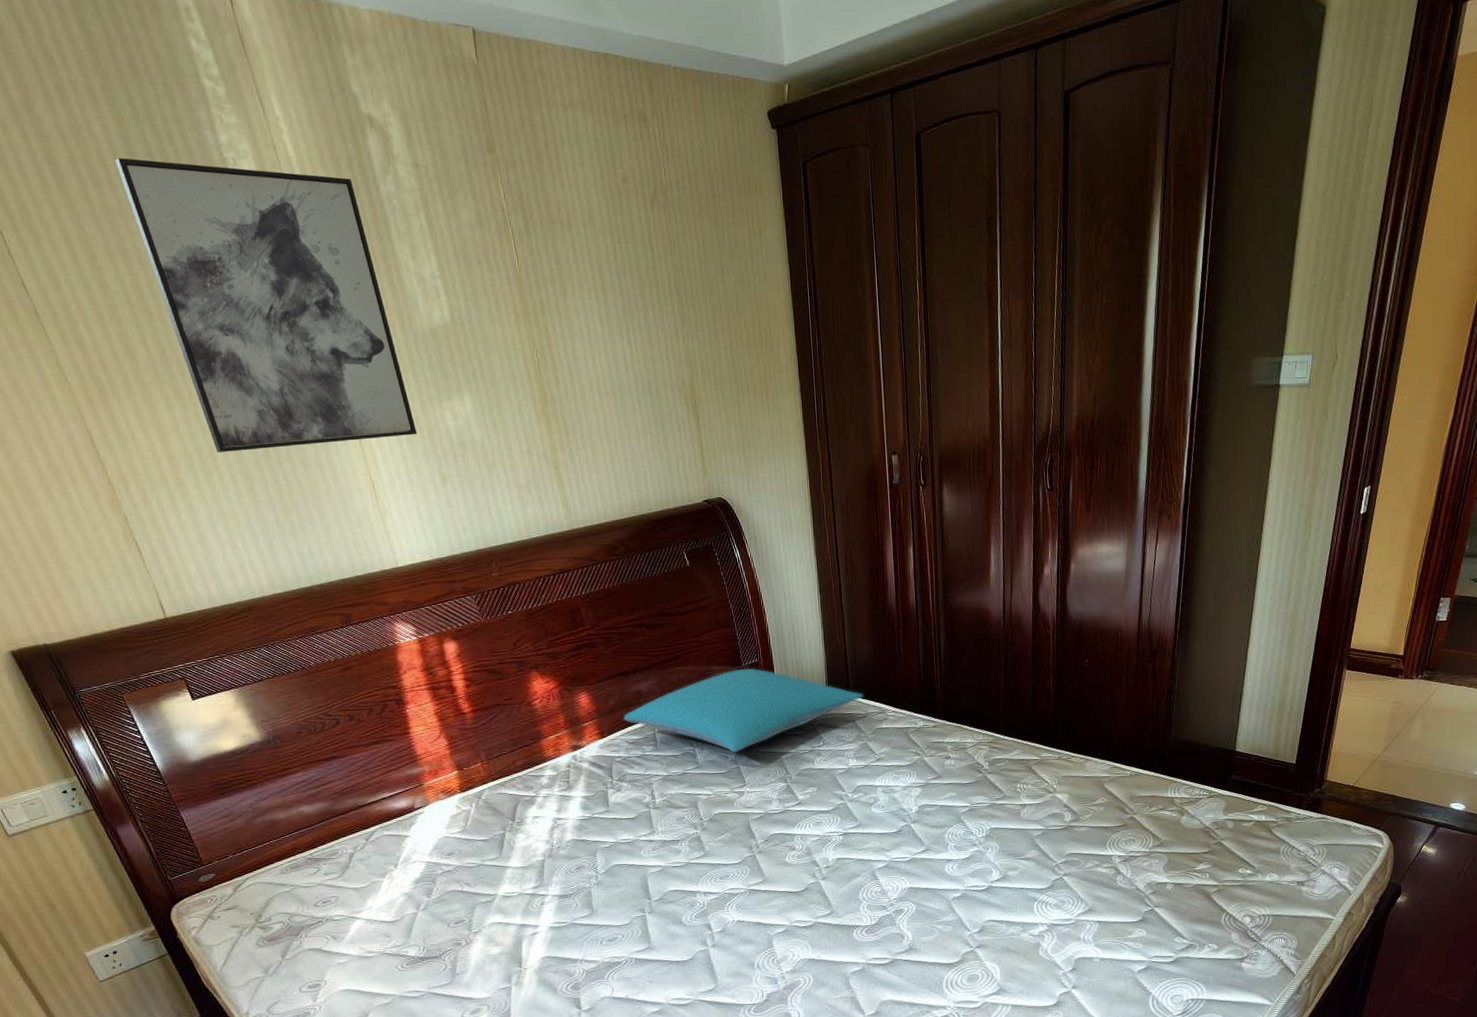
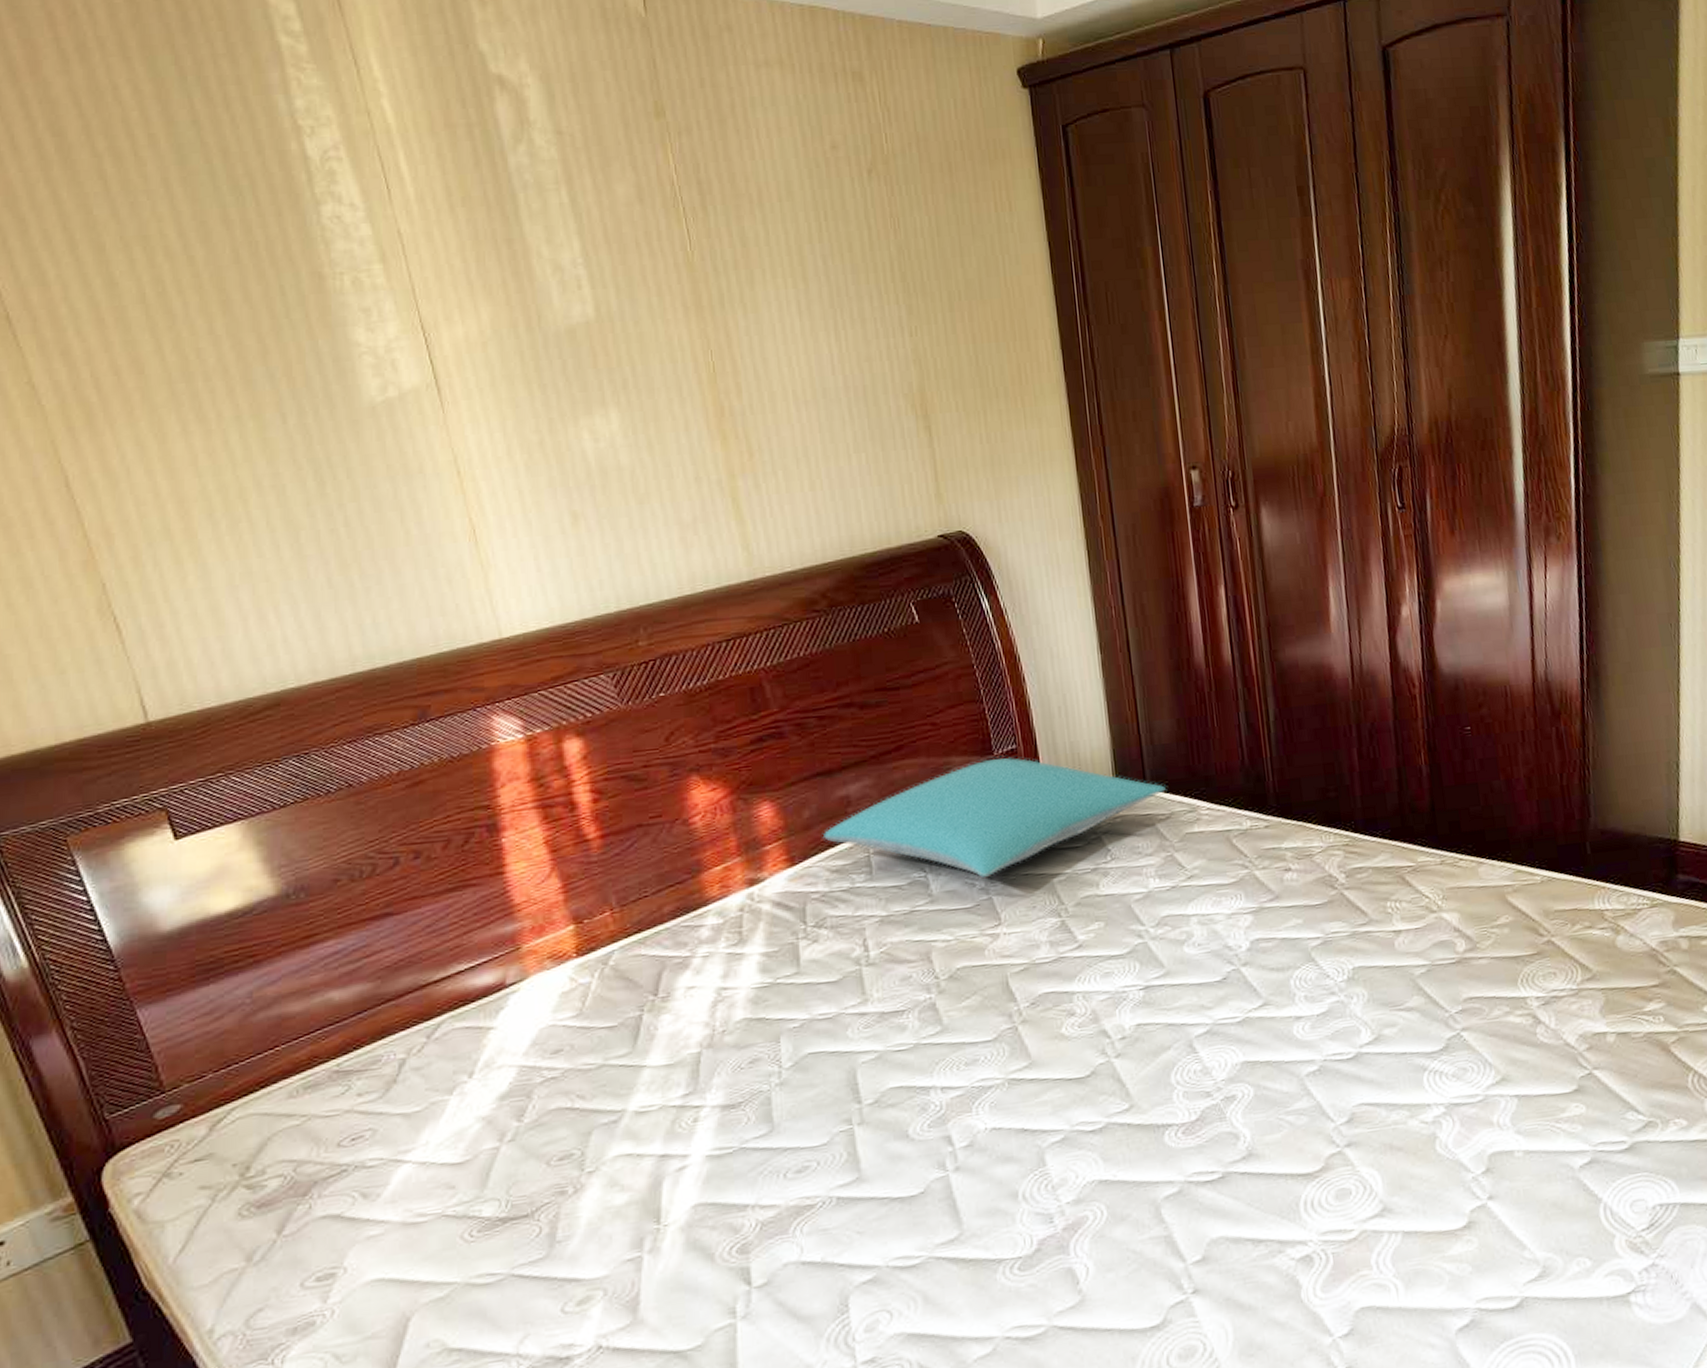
wall art: present [115,157,418,452] -> none [146,126,541,492]

